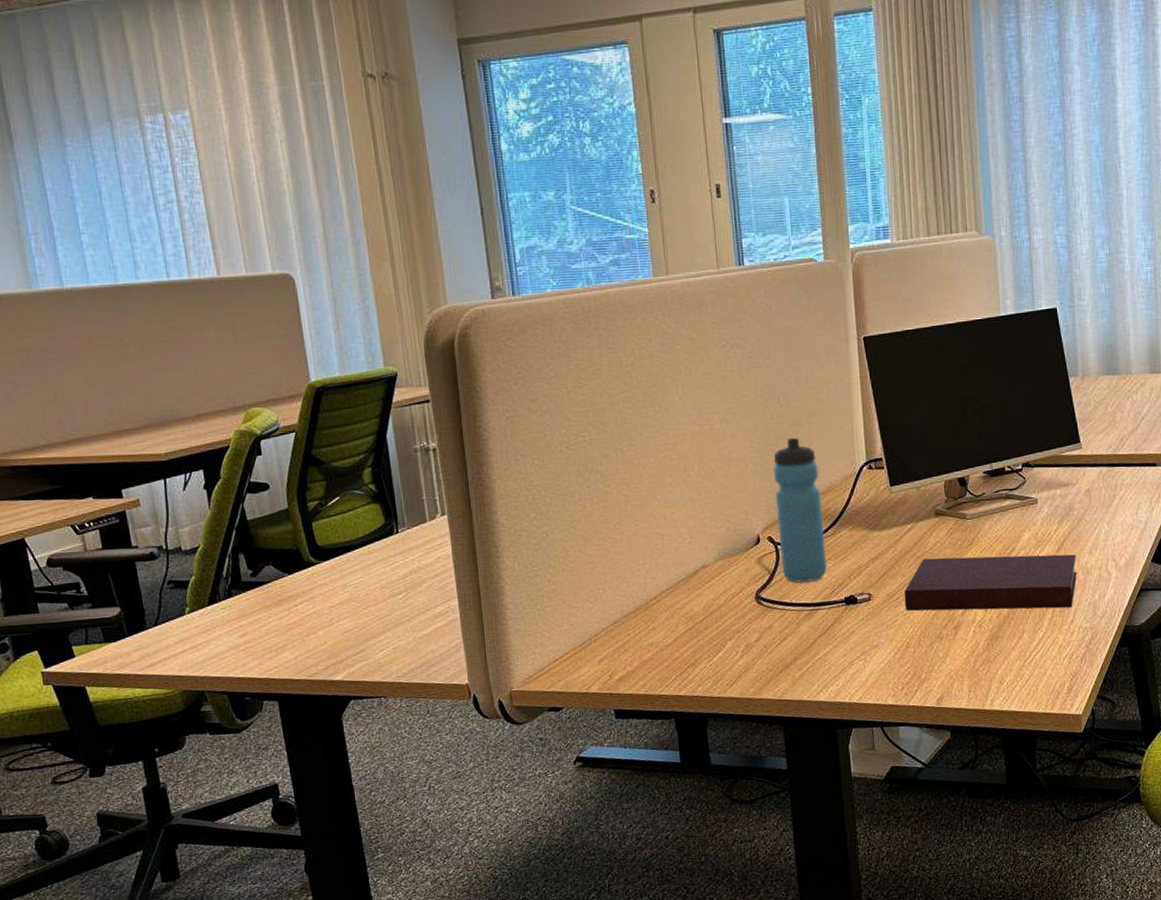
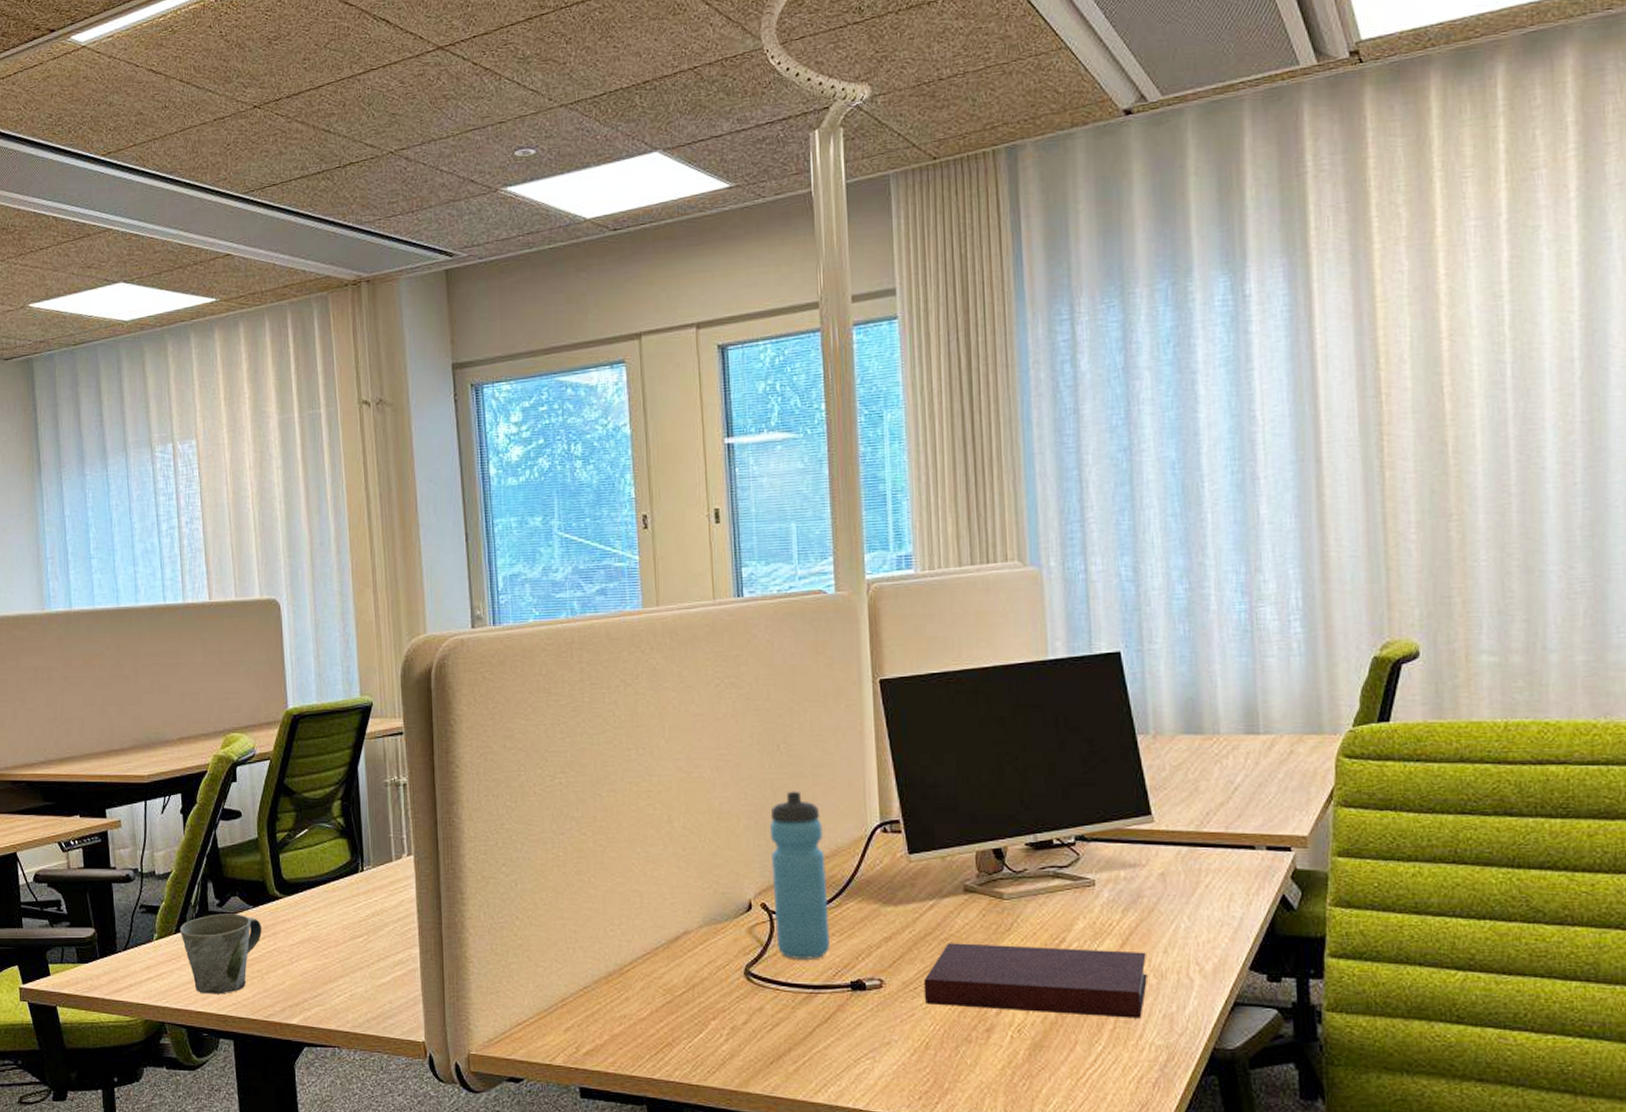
mug: none [212,582,300,661] -> present [179,914,262,994]

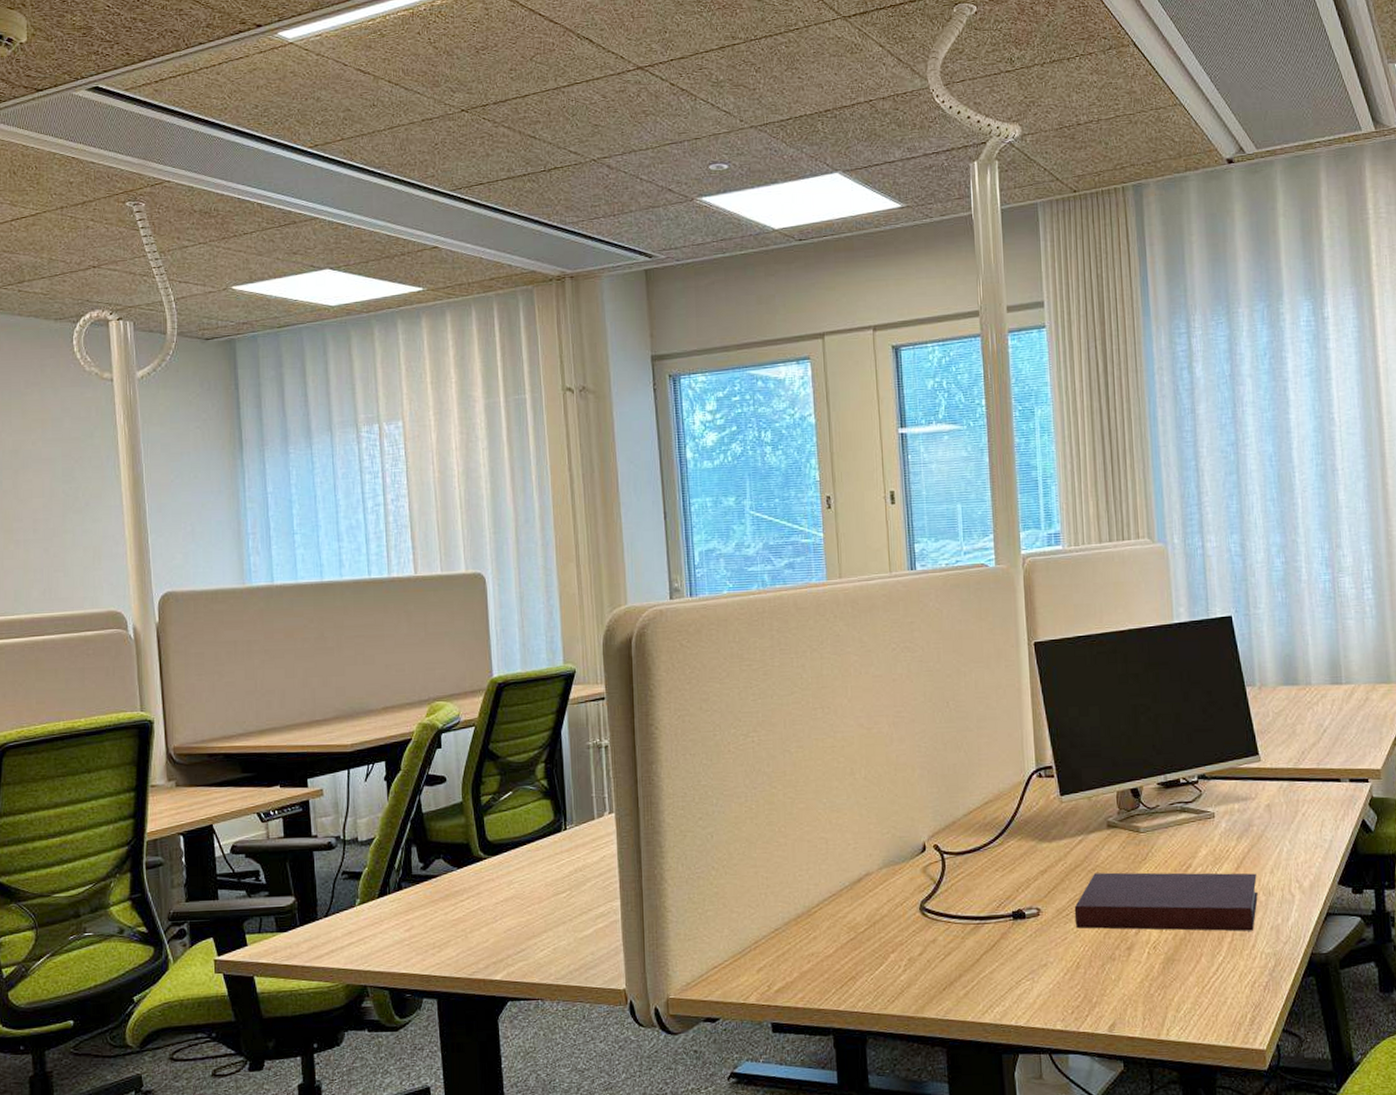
mug: present [179,914,262,994] -> none [382,876,466,956]
water bottle: present [769,791,831,959] -> none [940,742,995,894]

